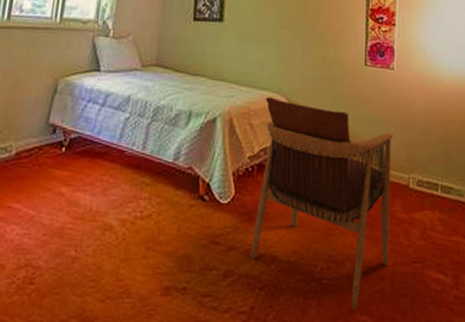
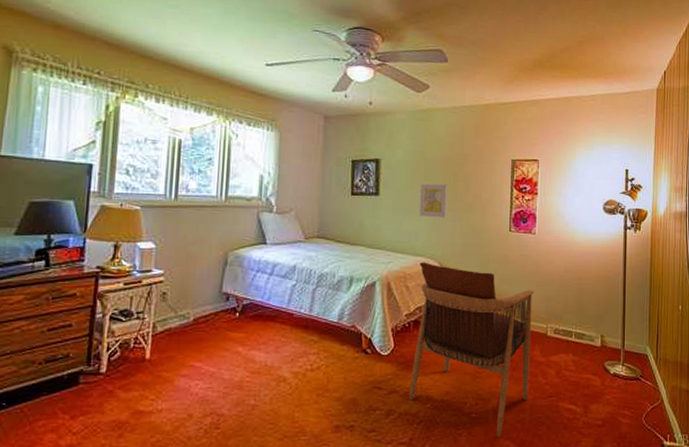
wall art: none [266,10,298,49] -> present [419,183,448,218]

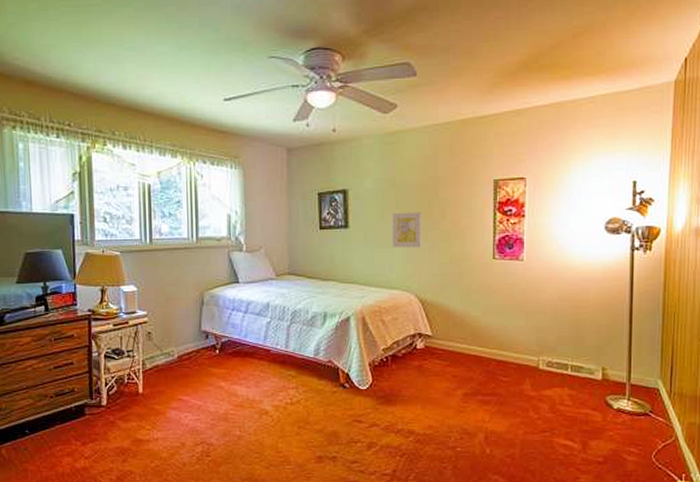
armchair: present [409,262,535,437] -> none [390,295,524,472]

